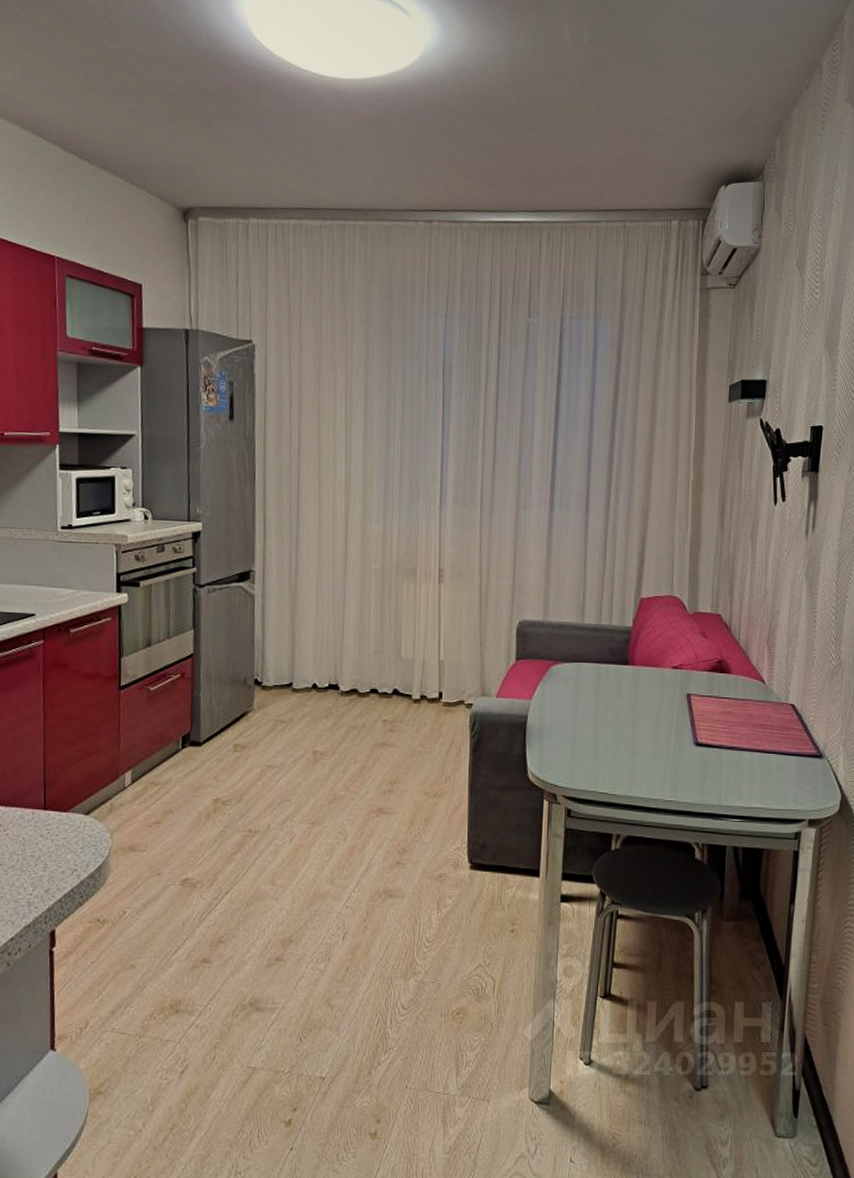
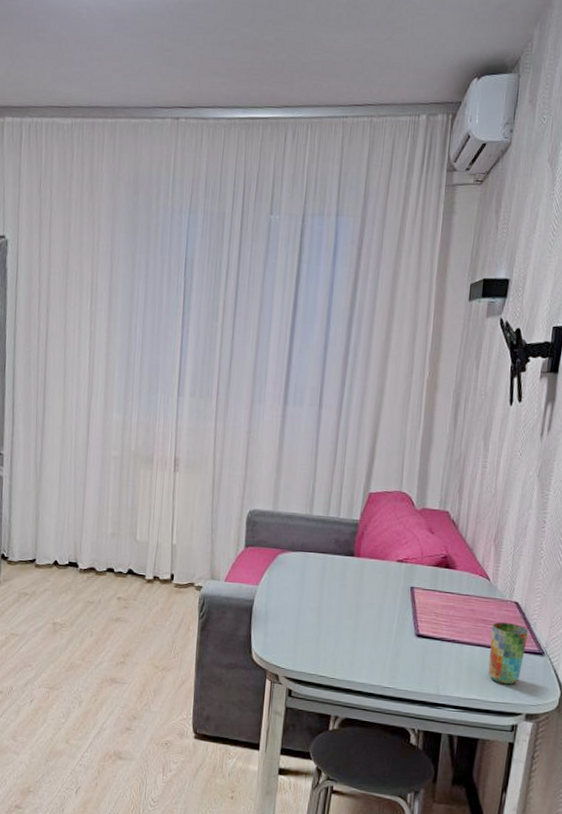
cup: none [769,726,807,791] -> present [488,622,529,685]

